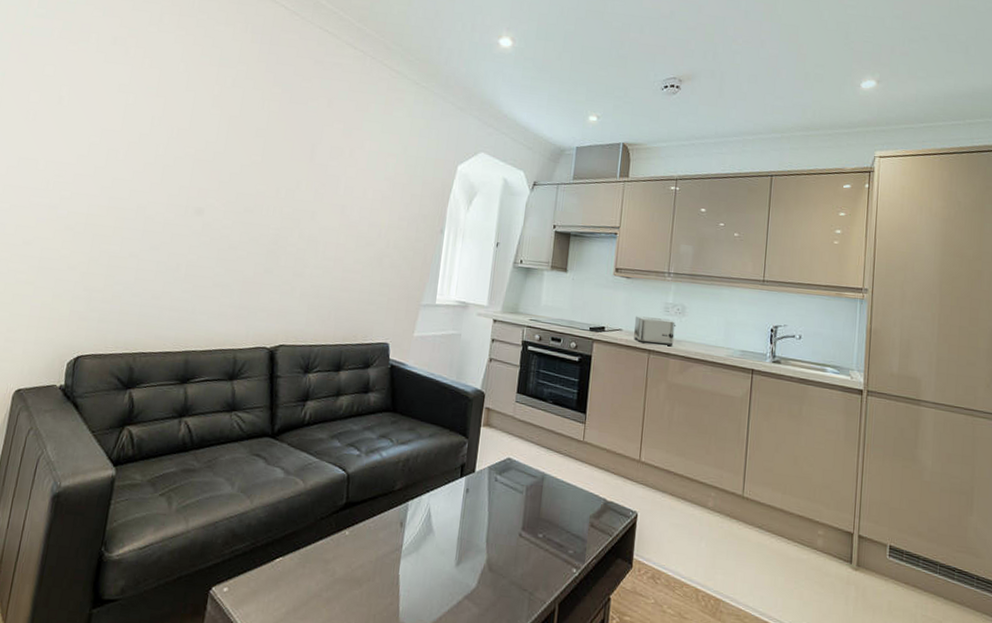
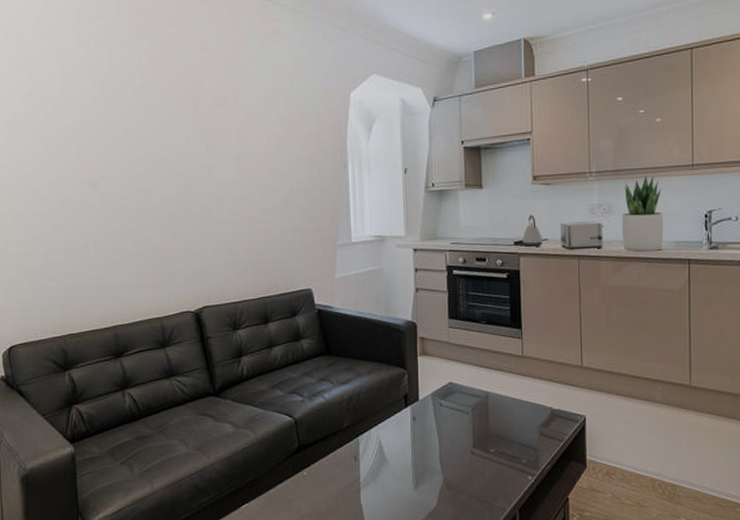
kettle: none [597,304,618,336] -> present [521,215,543,248]
planter: none [692,284,733,358] -> present [621,176,664,253]

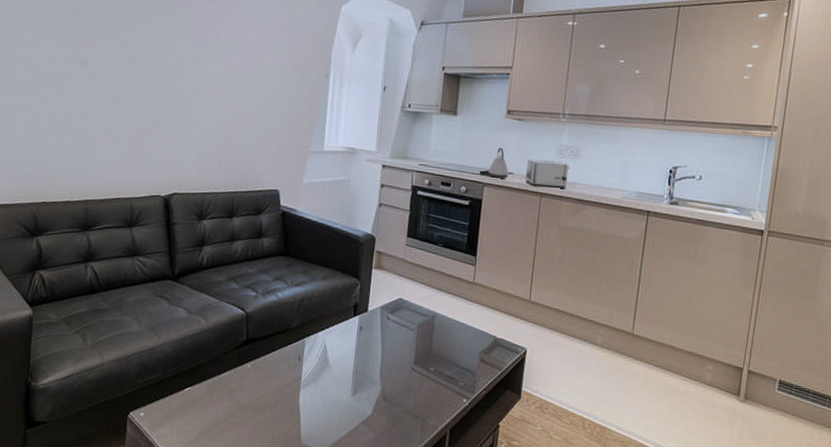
planter: present [621,176,664,253] -> none [586,124,630,200]

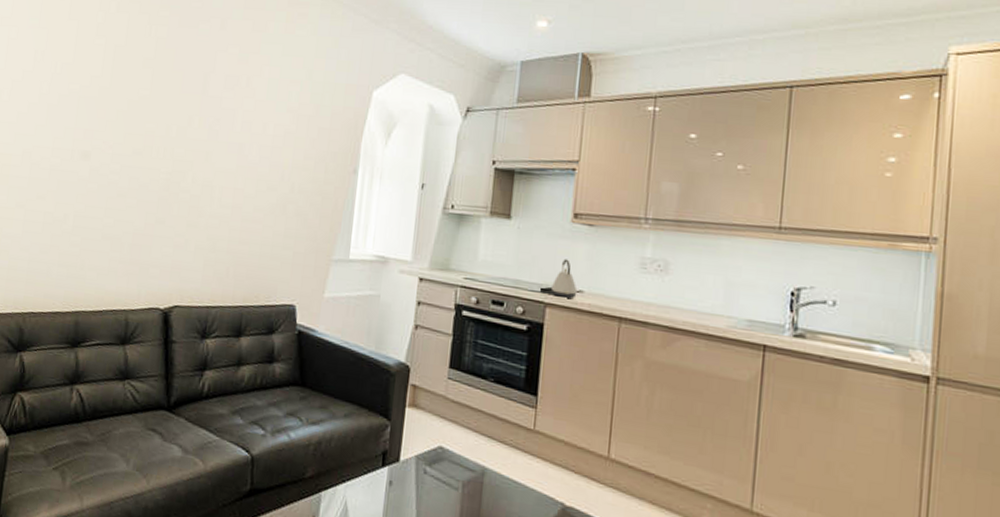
toaster: present [525,159,570,190] -> none [598,274,657,314]

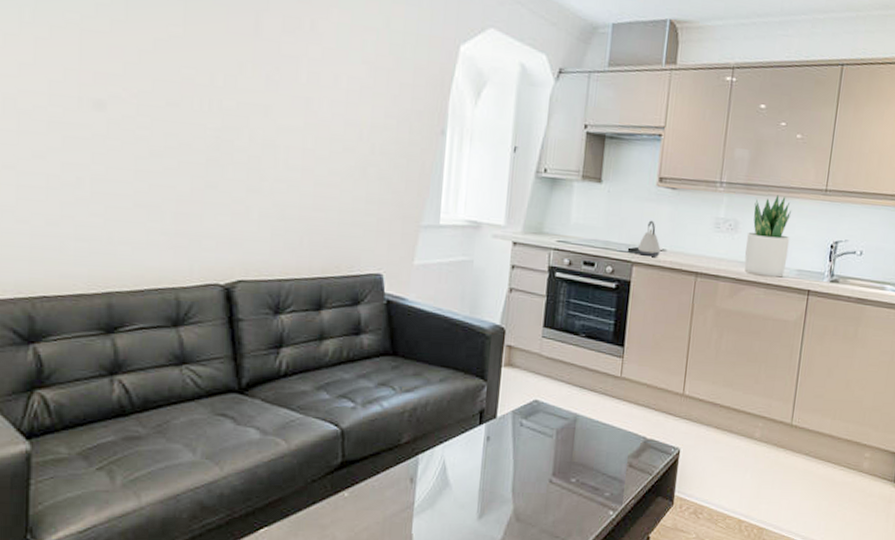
planter: none [678,232,736,329] -> present [744,195,791,279]

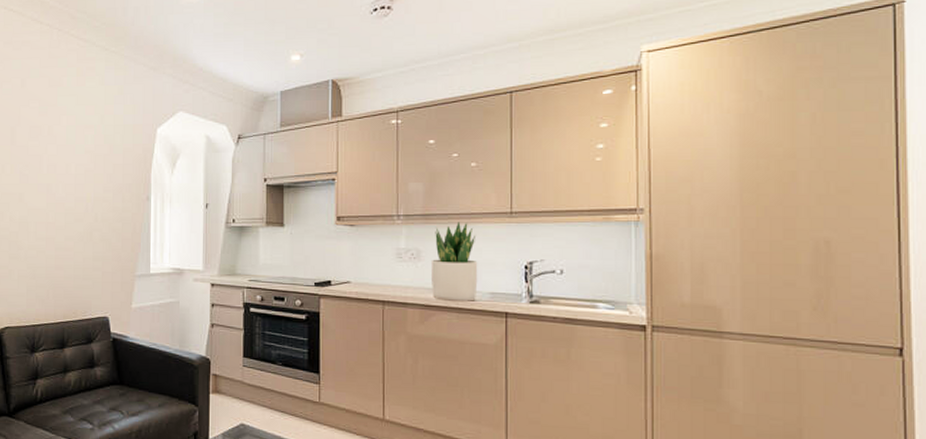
kettle: present [637,220,661,258] -> none [322,256,345,290]

